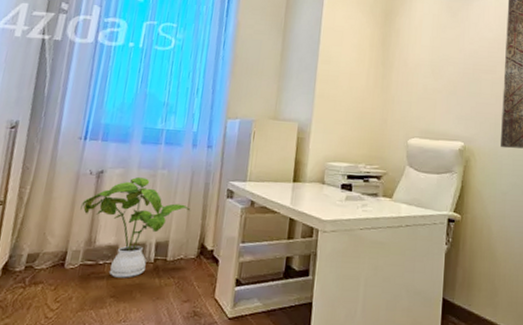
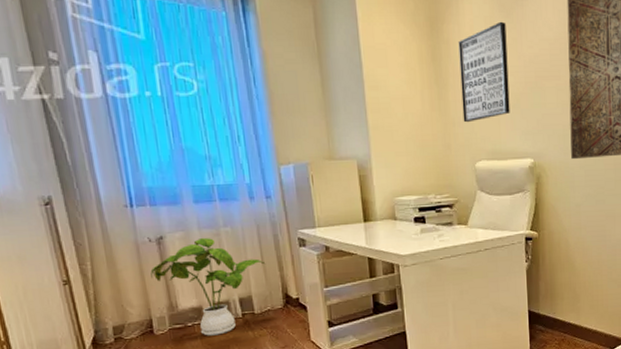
wall art: none [402,20,451,102] -> present [458,21,510,123]

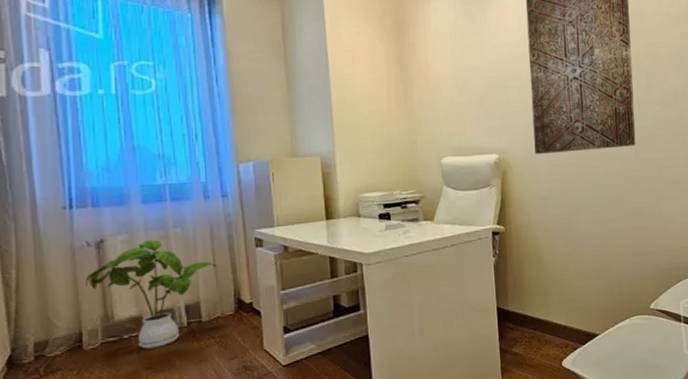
wall art: present [458,21,510,123] -> none [424,26,475,120]

